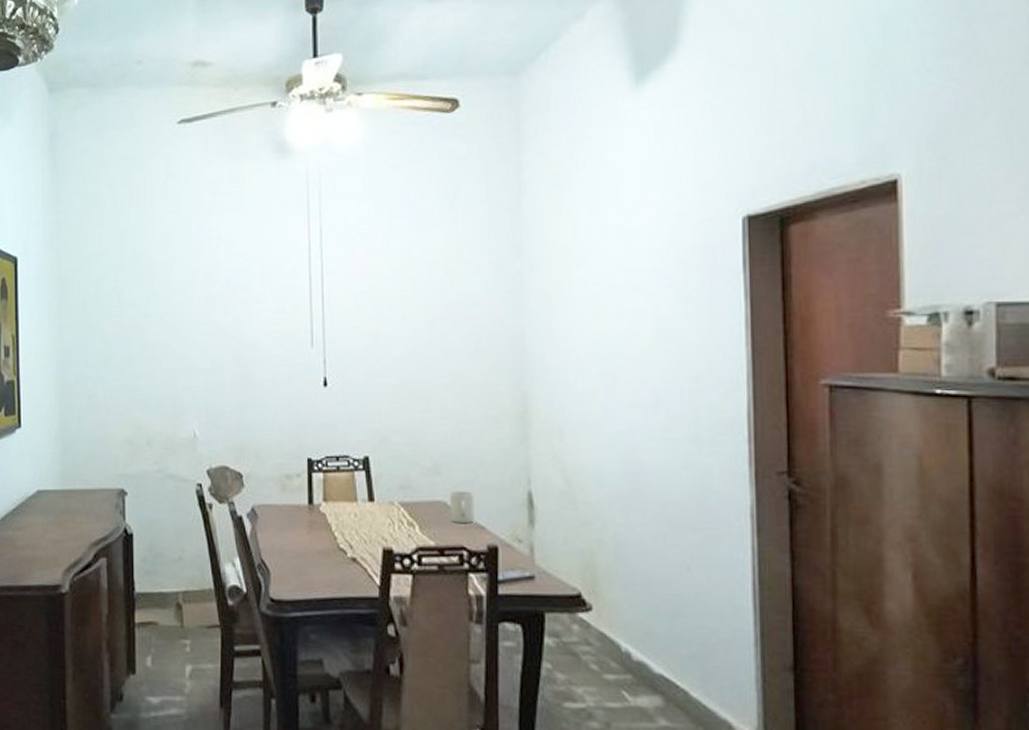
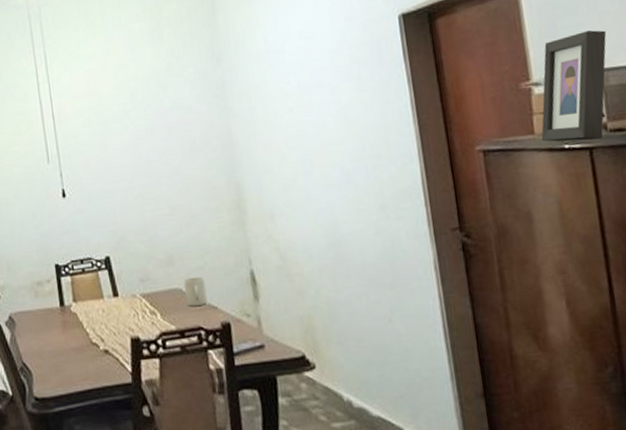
picture frame: none [906,254,1010,387] -> present [541,30,607,142]

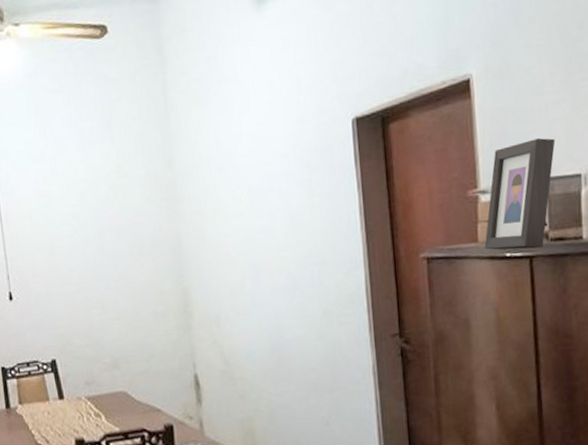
cup: present [184,276,208,307] -> none [129,380,152,410]

